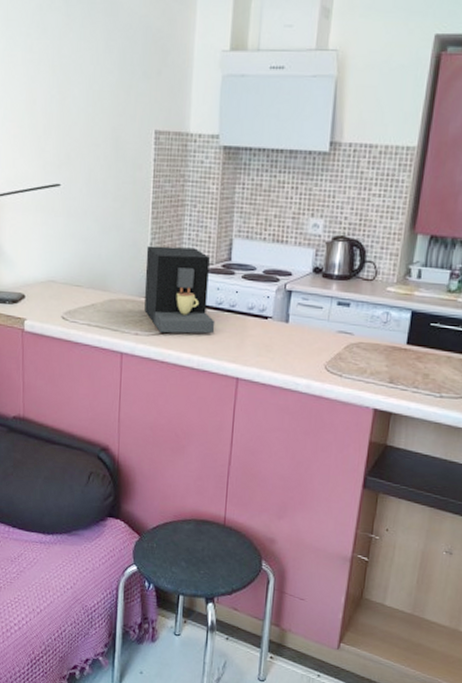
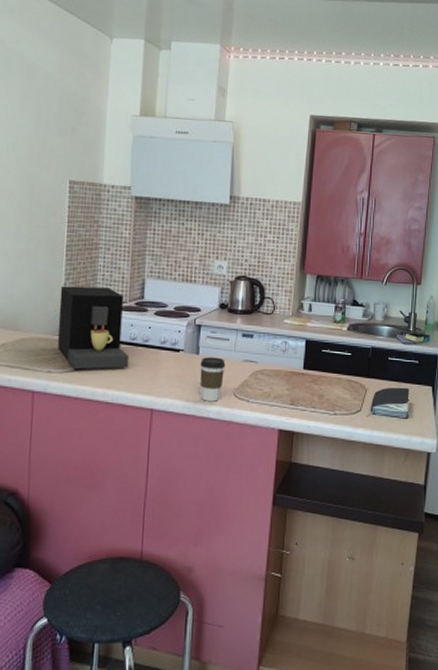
coffee cup: none [288,326,318,374] -> present [200,357,226,402]

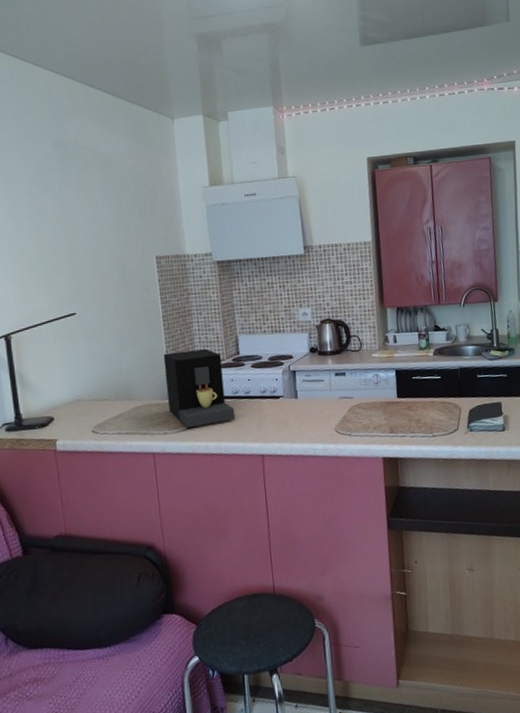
coffee cup: present [200,357,226,402] -> none [300,398,324,441]

